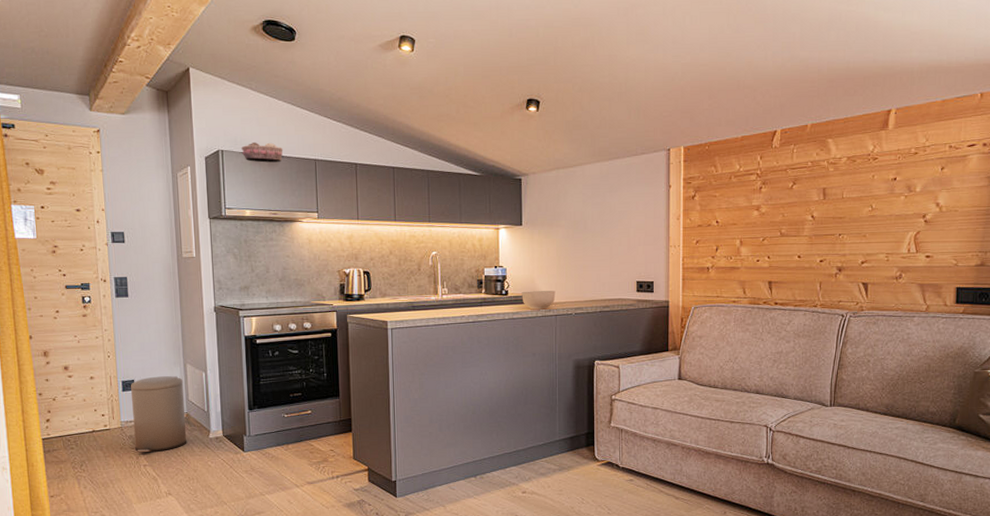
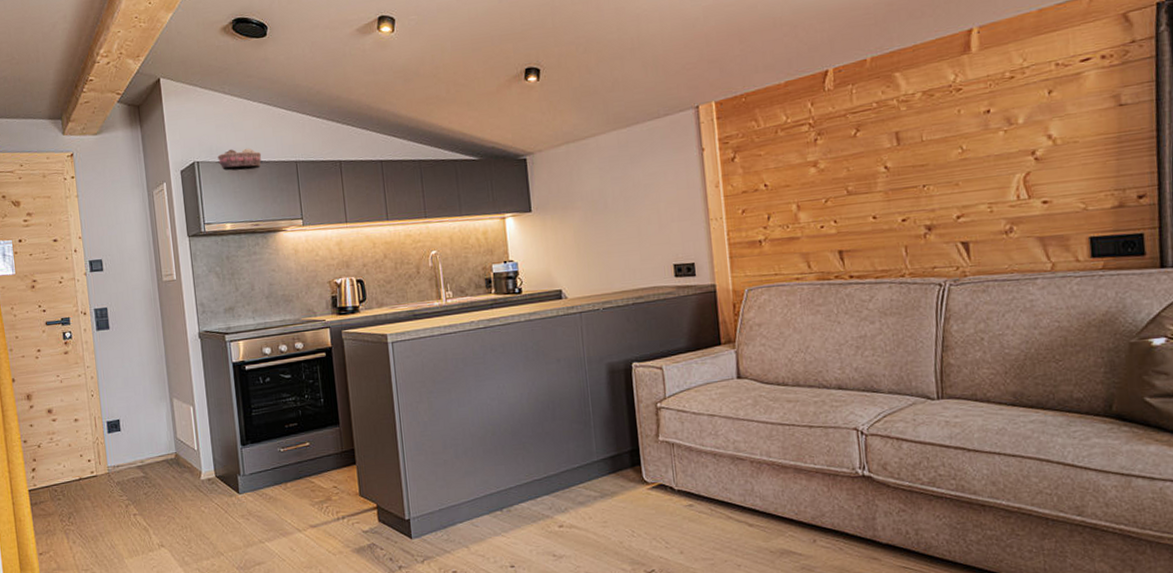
pedal bin: present [130,376,187,453] -> none [115,412,178,500]
bowl: present [521,291,556,311] -> none [537,284,578,309]

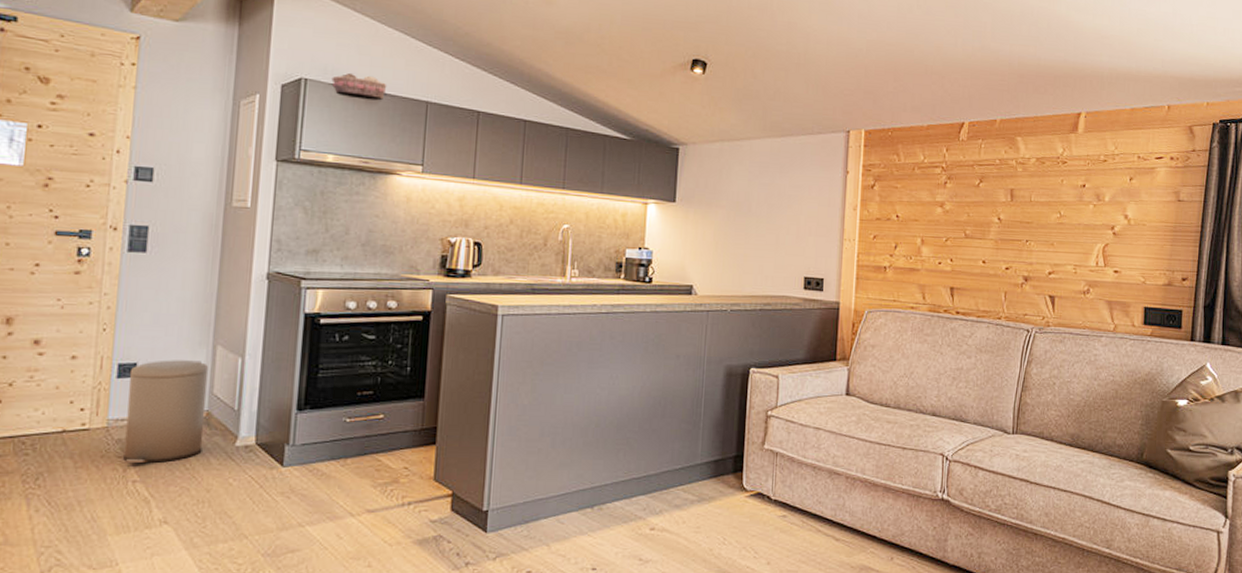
pedal bin: none [115,412,178,500] -> present [123,360,209,464]

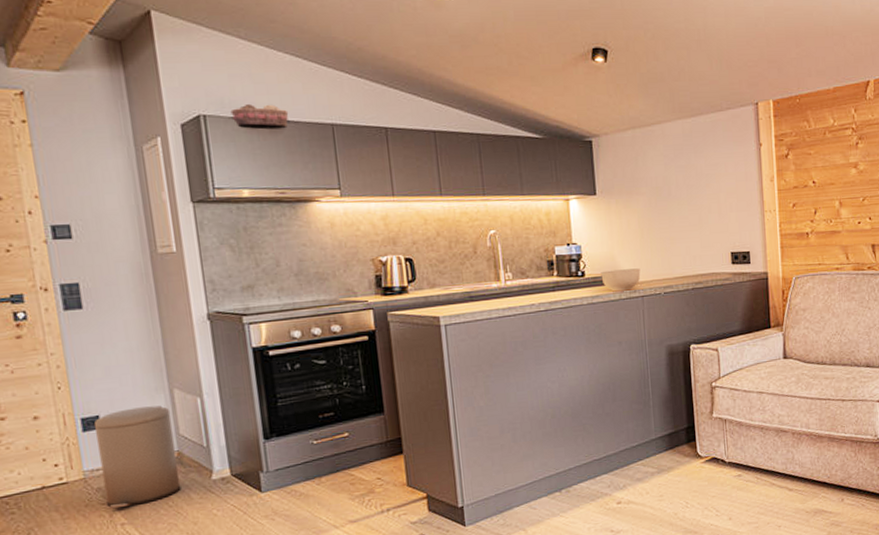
bowl: none [668,280,710,304] -> present [601,268,641,293]

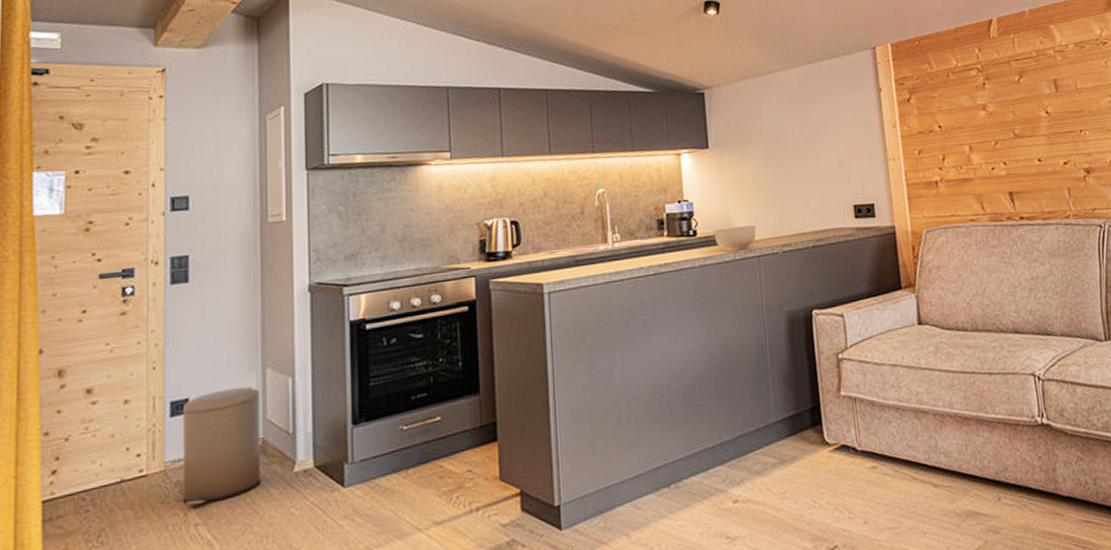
decorative basket: present [230,103,289,130] -> none [352,70,407,96]

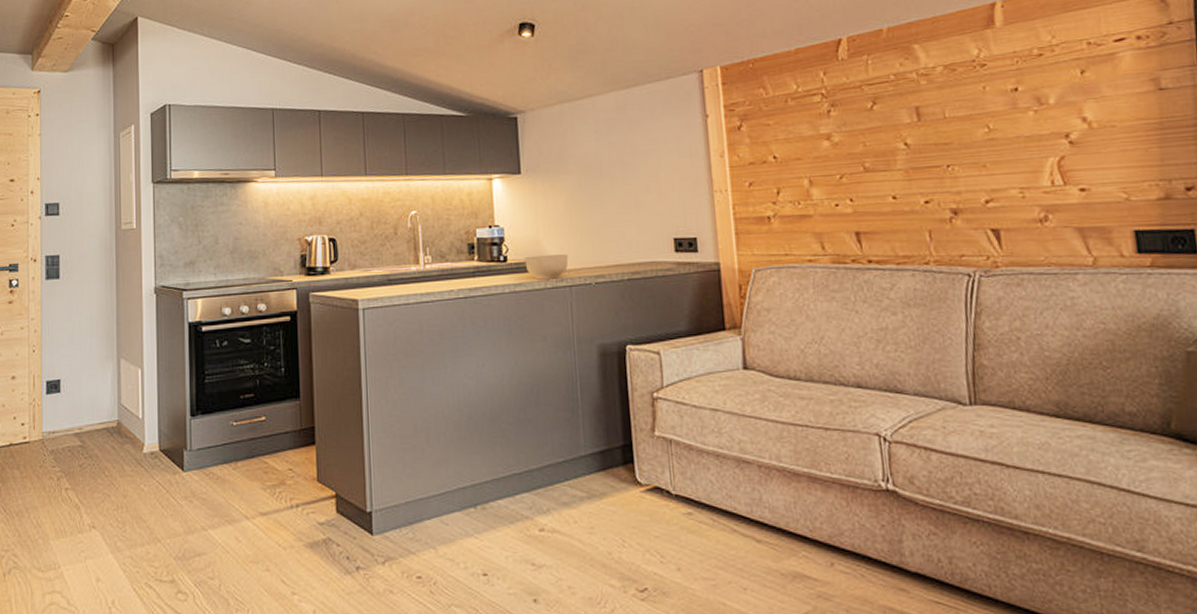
pedal bin: present [182,386,261,506] -> none [55,374,117,472]

